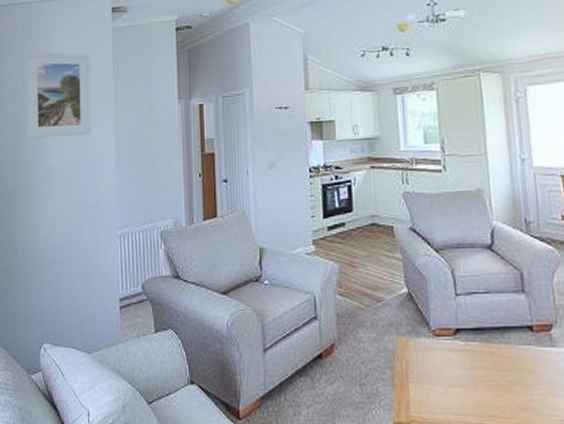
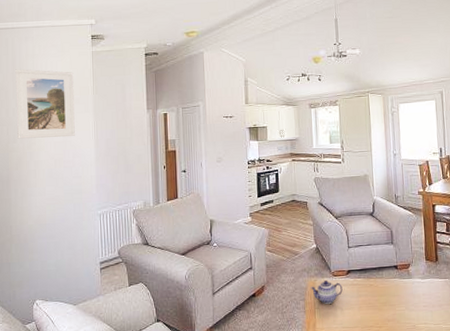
teapot: none [400,342,449,376] -> present [310,280,343,304]

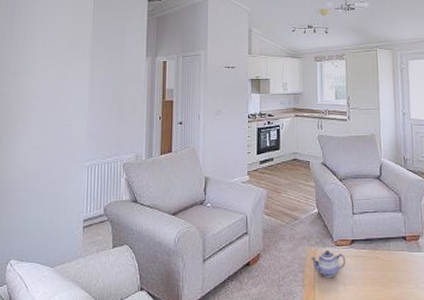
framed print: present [15,69,76,139] -> none [9,10,74,83]

